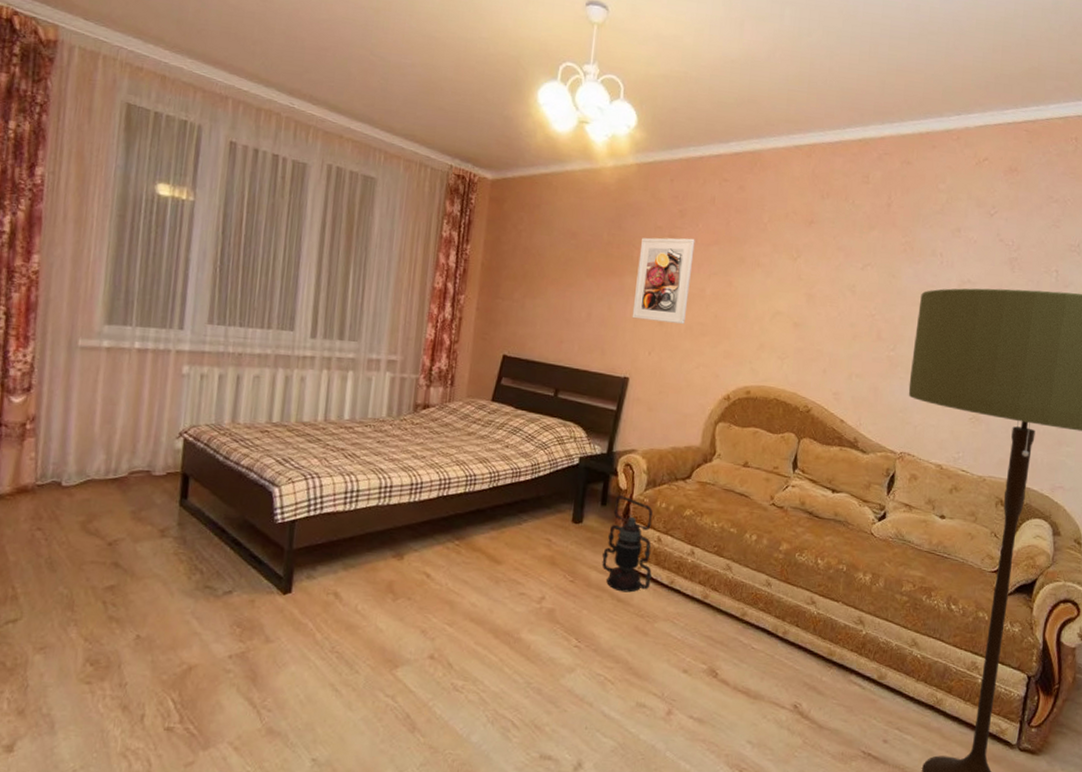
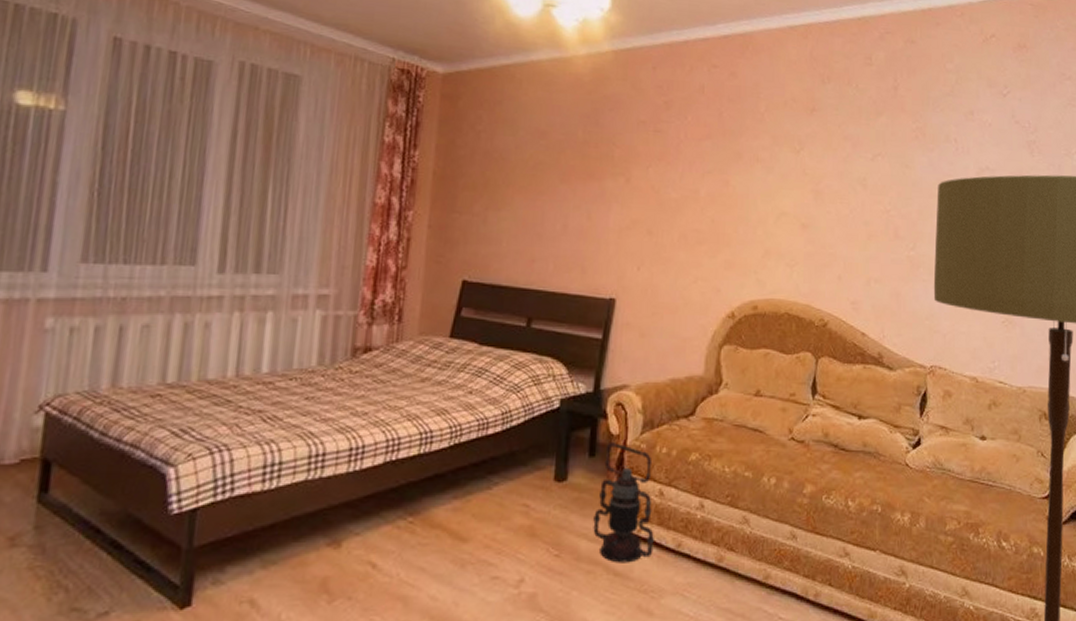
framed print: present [632,237,695,324] -> none [615,132,684,232]

